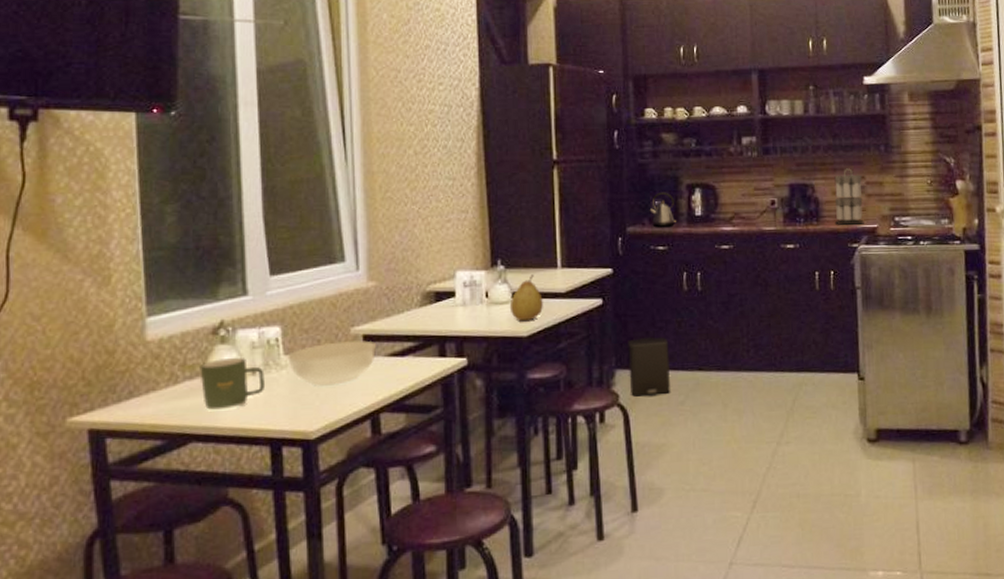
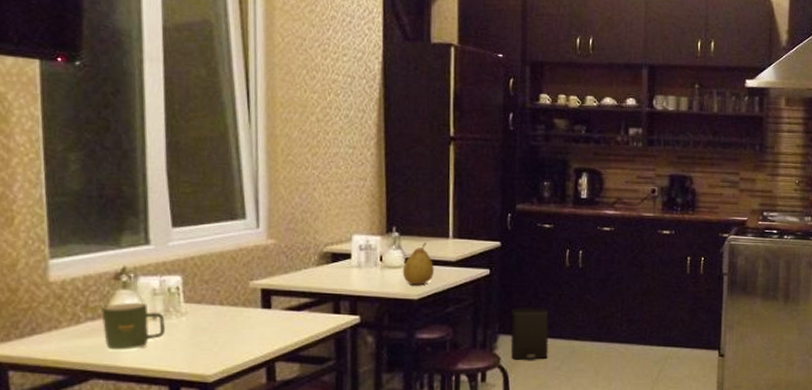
bowl: present [287,340,377,386] -> none [188,294,275,334]
kettle: present [649,192,677,228] -> none [538,174,564,208]
spice rack: present [834,168,864,225] -> none [709,164,736,216]

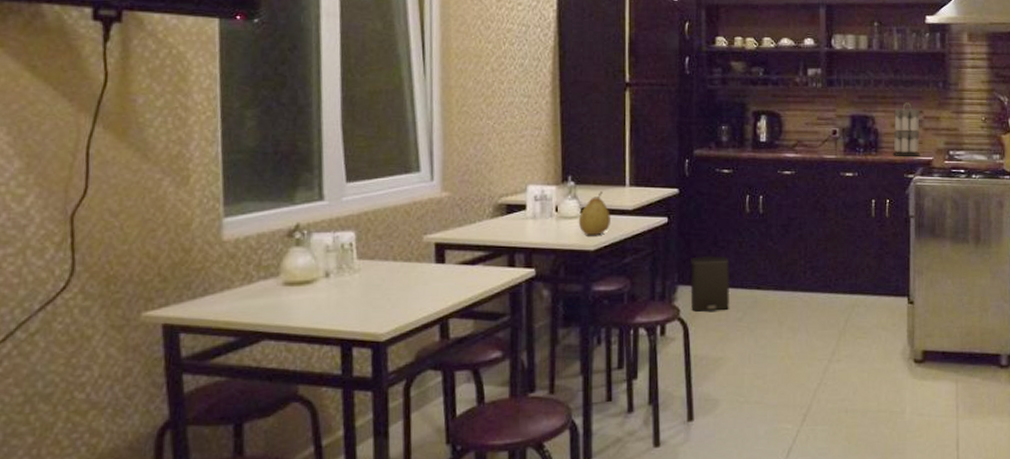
mug: present [101,303,165,351] -> none [274,261,338,311]
spice rack: none [709,164,736,216] -> present [893,102,920,156]

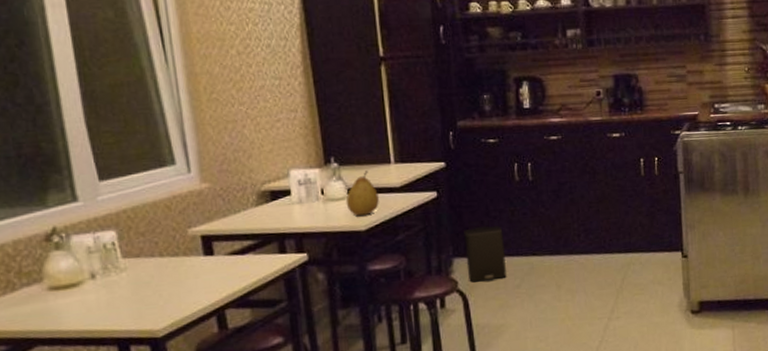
spice rack: present [893,102,920,156] -> none [657,58,686,113]

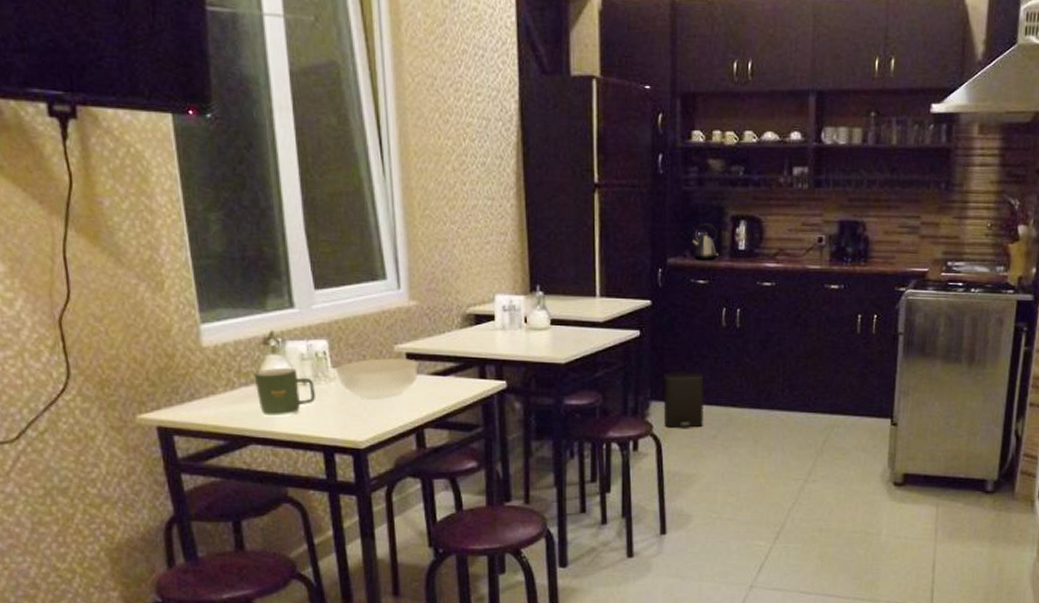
mug: none [36,263,106,316] -> present [254,368,315,417]
bowl: none [126,241,216,287] -> present [335,358,420,400]
fruit: present [345,170,380,216] -> none [548,302,582,348]
kettle: none [478,86,507,122] -> present [691,223,720,261]

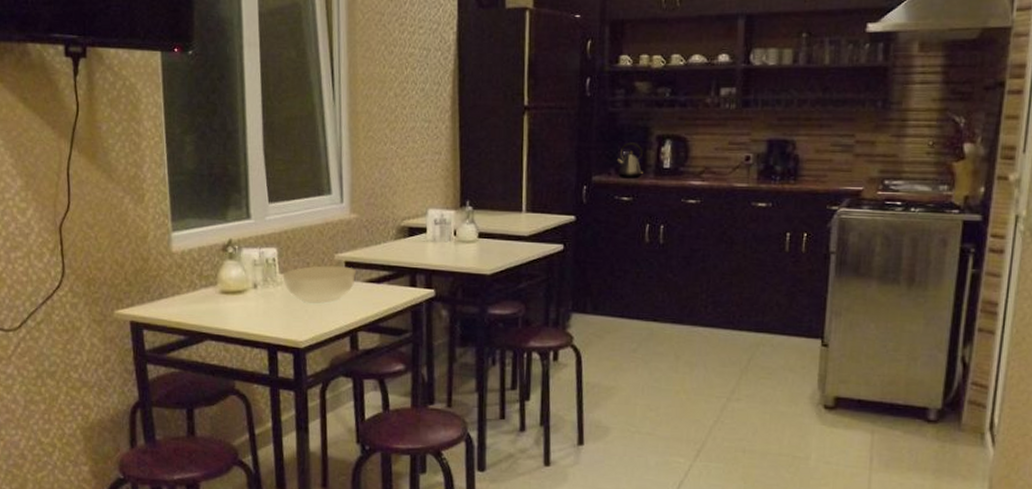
mug: present [254,368,315,417] -> none [213,272,264,316]
pedal bin: present [662,372,705,428] -> none [584,285,626,341]

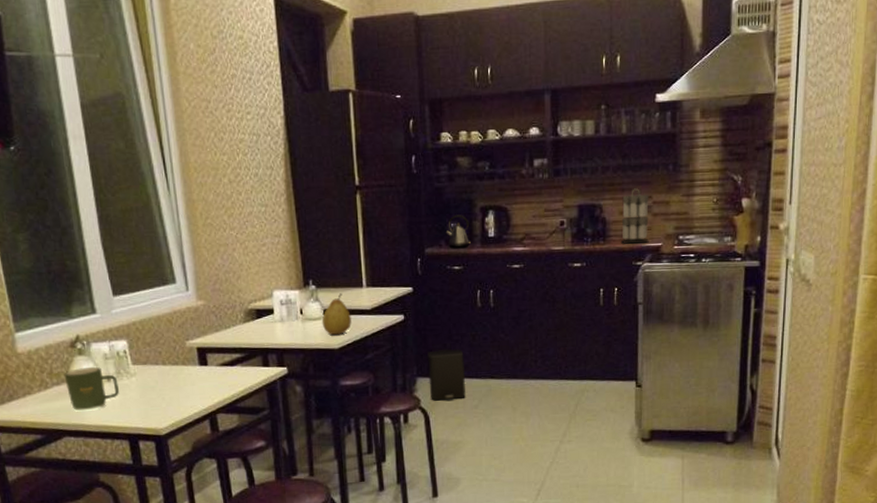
mug: none [213,272,264,316] -> present [64,367,119,412]
bowl: present [282,266,357,304] -> none [135,352,210,391]
fruit: none [475,217,508,260] -> present [321,293,352,335]
pedal bin: none [584,285,626,341] -> present [426,349,466,401]
spice rack: none [815,125,851,186] -> present [621,188,649,244]

